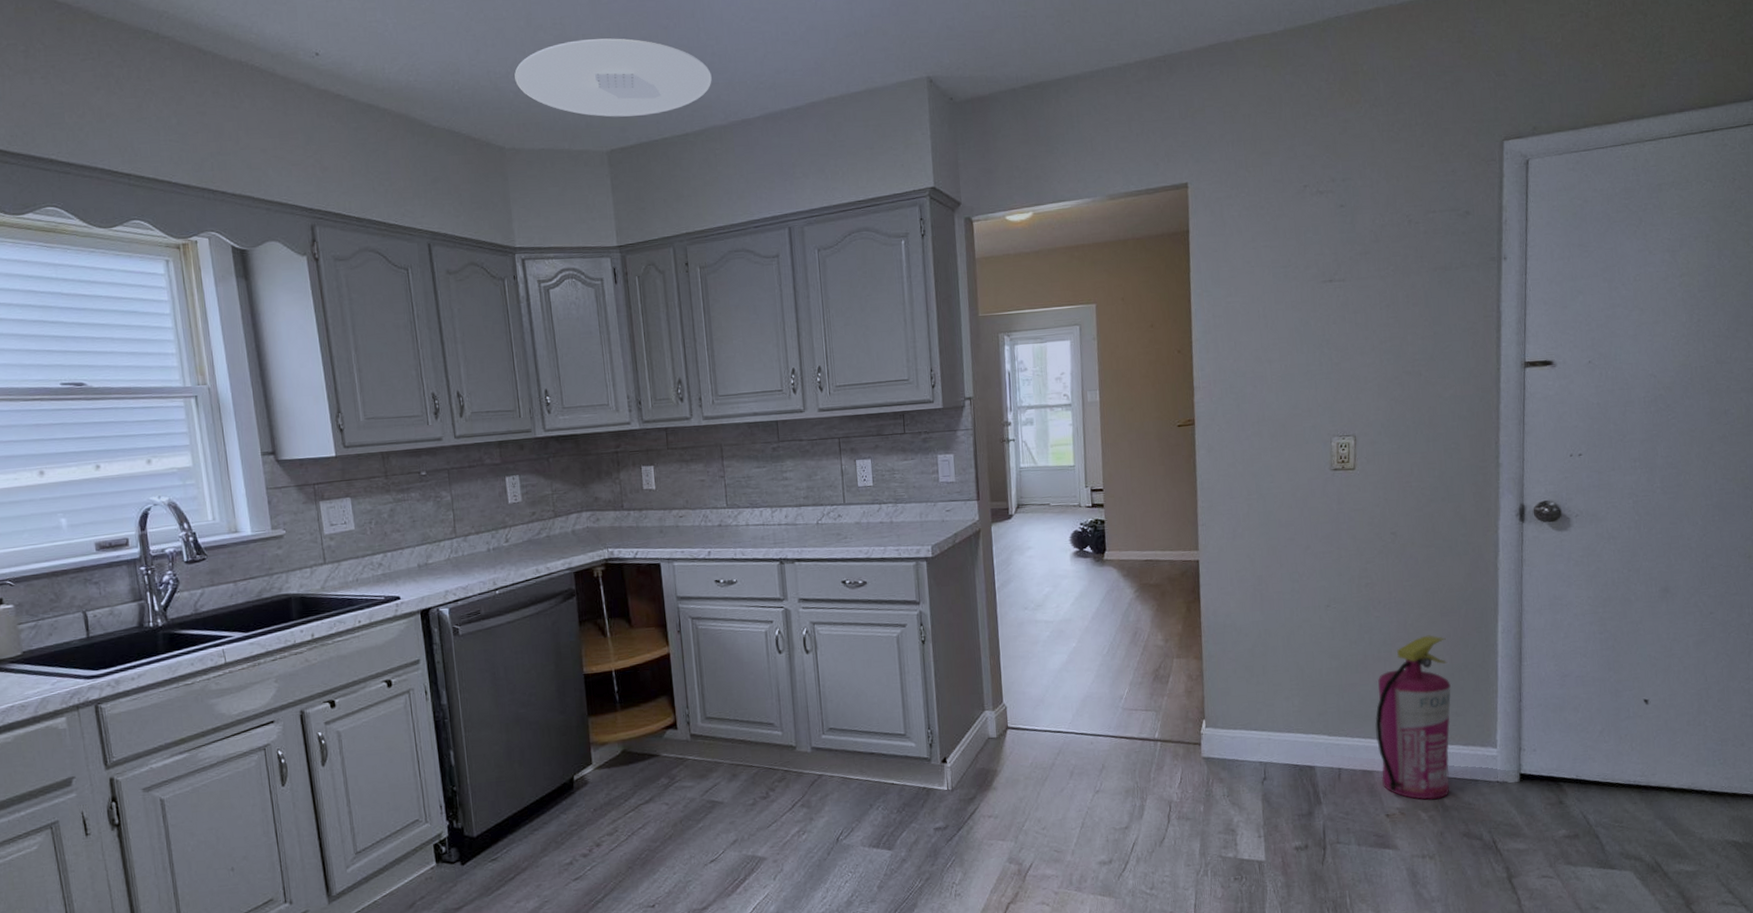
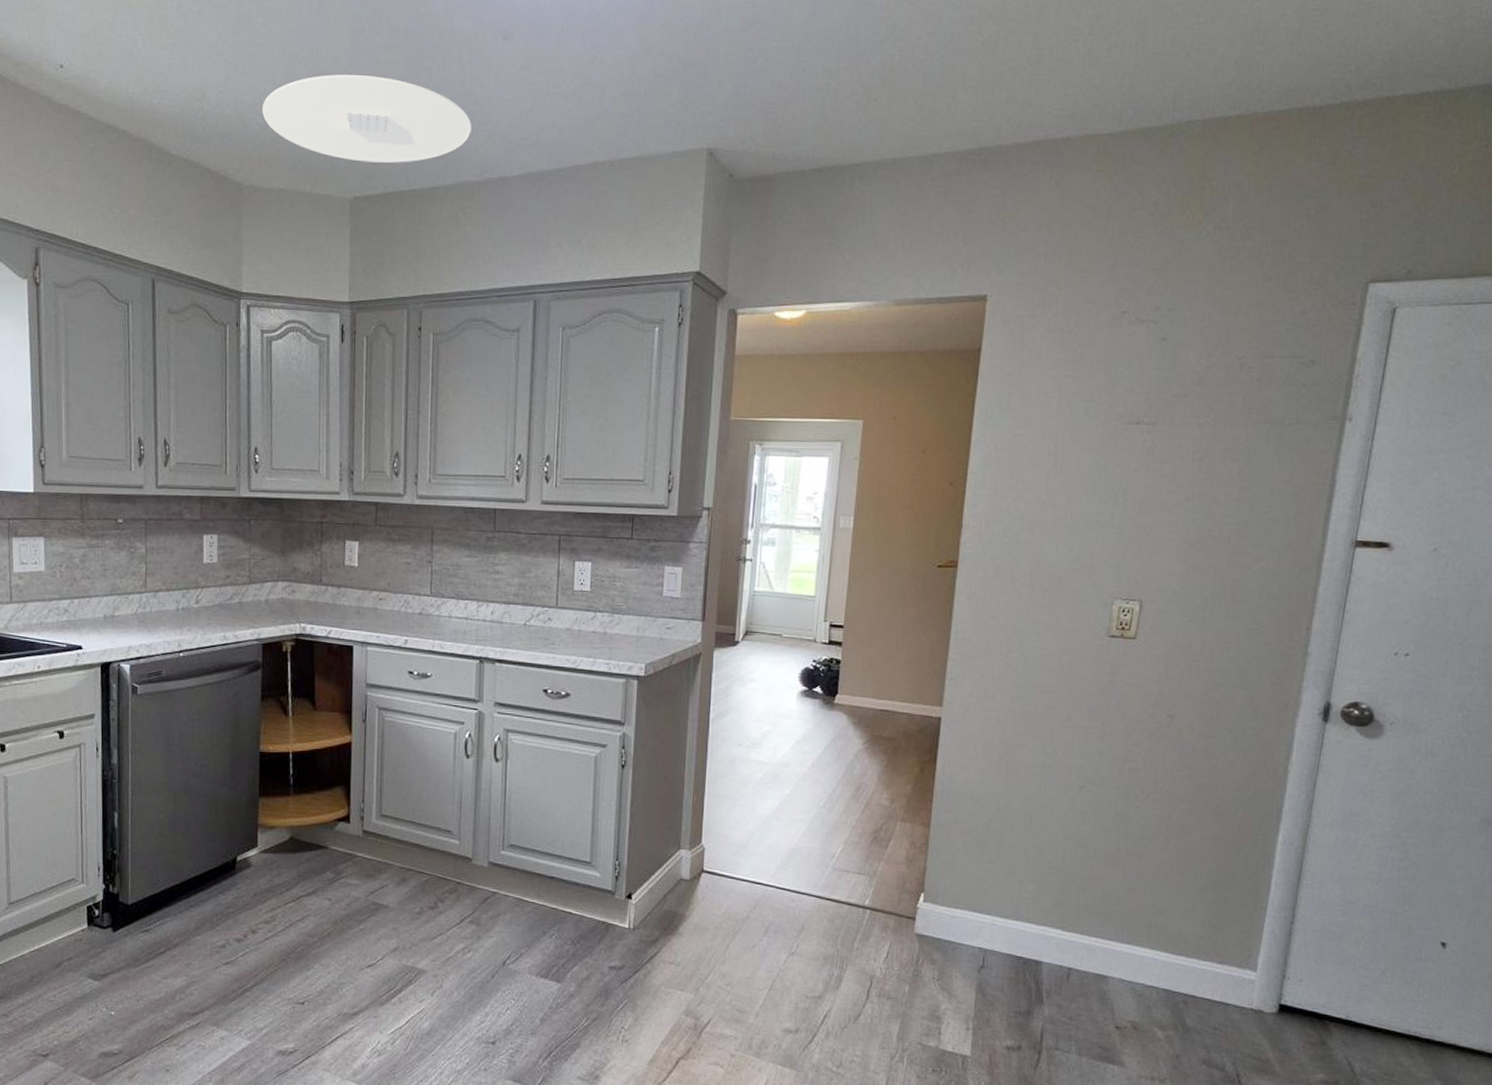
fire extinguisher: present [1375,635,1451,800] -> none [1116,835,1214,1019]

